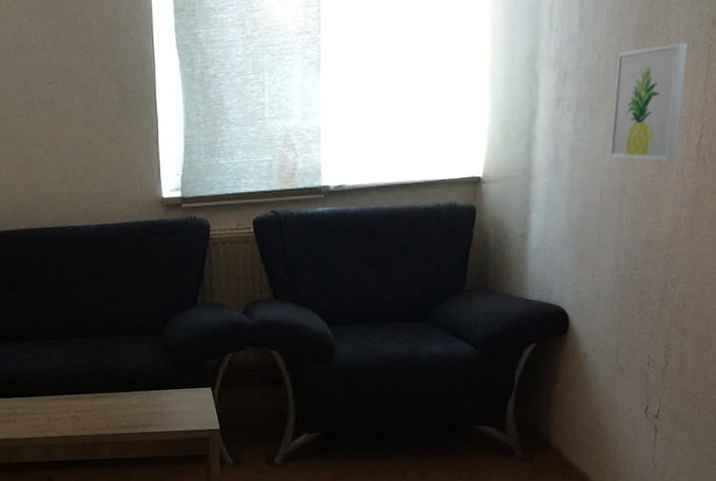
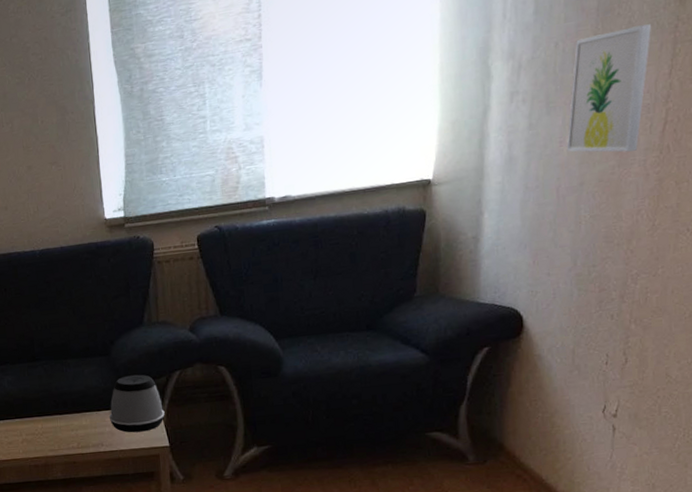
speaker: none [159,355,216,414] -> present [108,374,165,433]

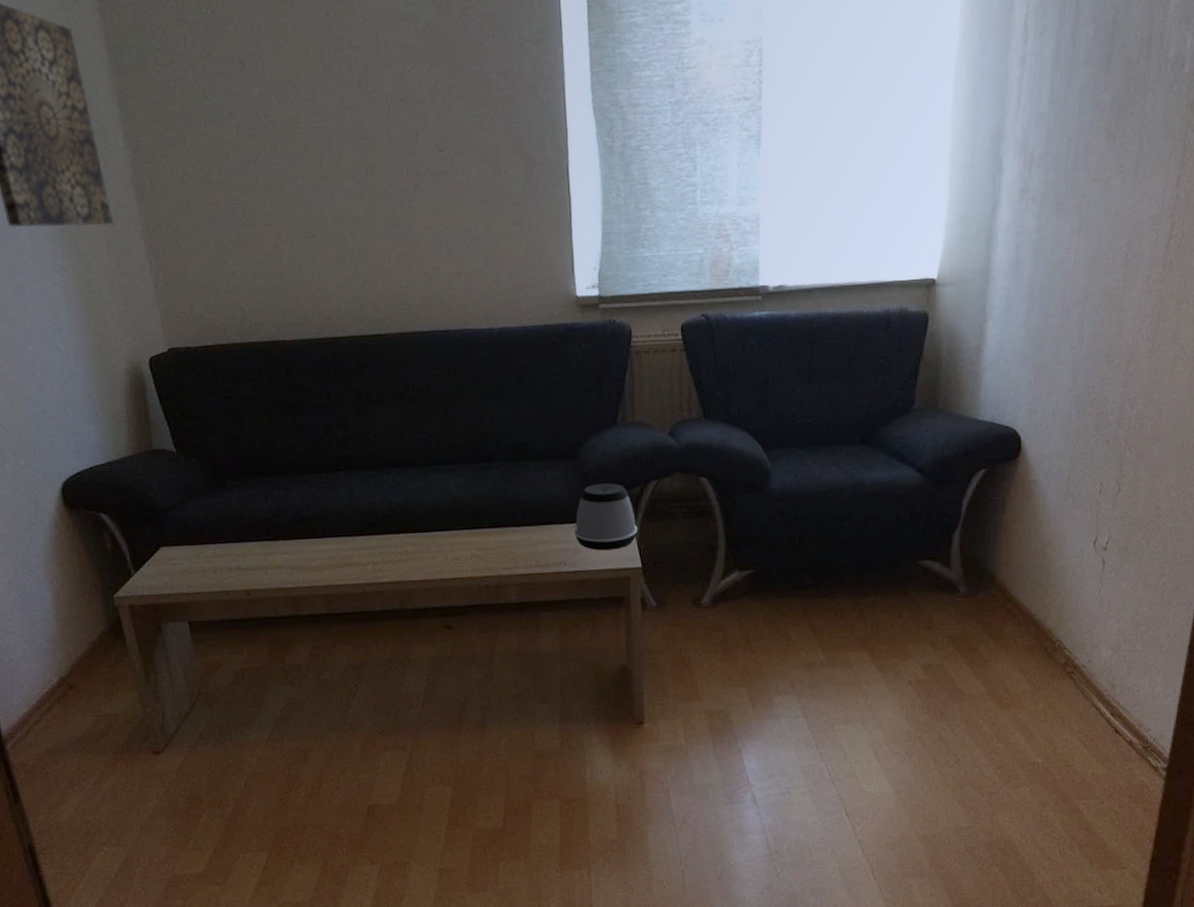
wall art: present [566,24,652,153] -> none [1073,128,1163,266]

